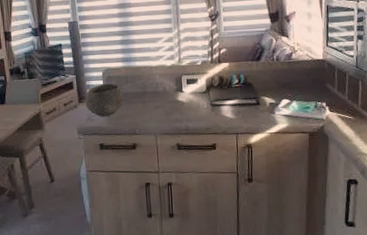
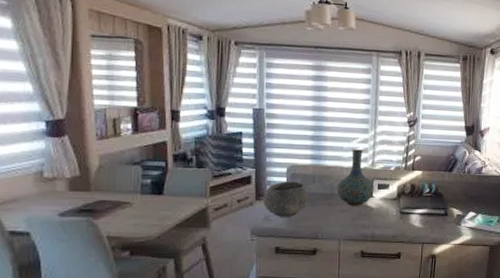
vase: none [148,48,184,102] -> present [337,149,374,206]

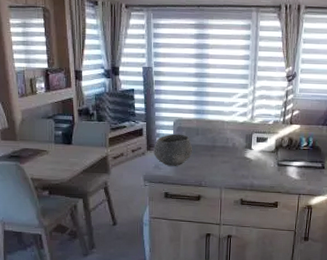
vase: present [337,149,374,206] -> none [218,104,253,157]

